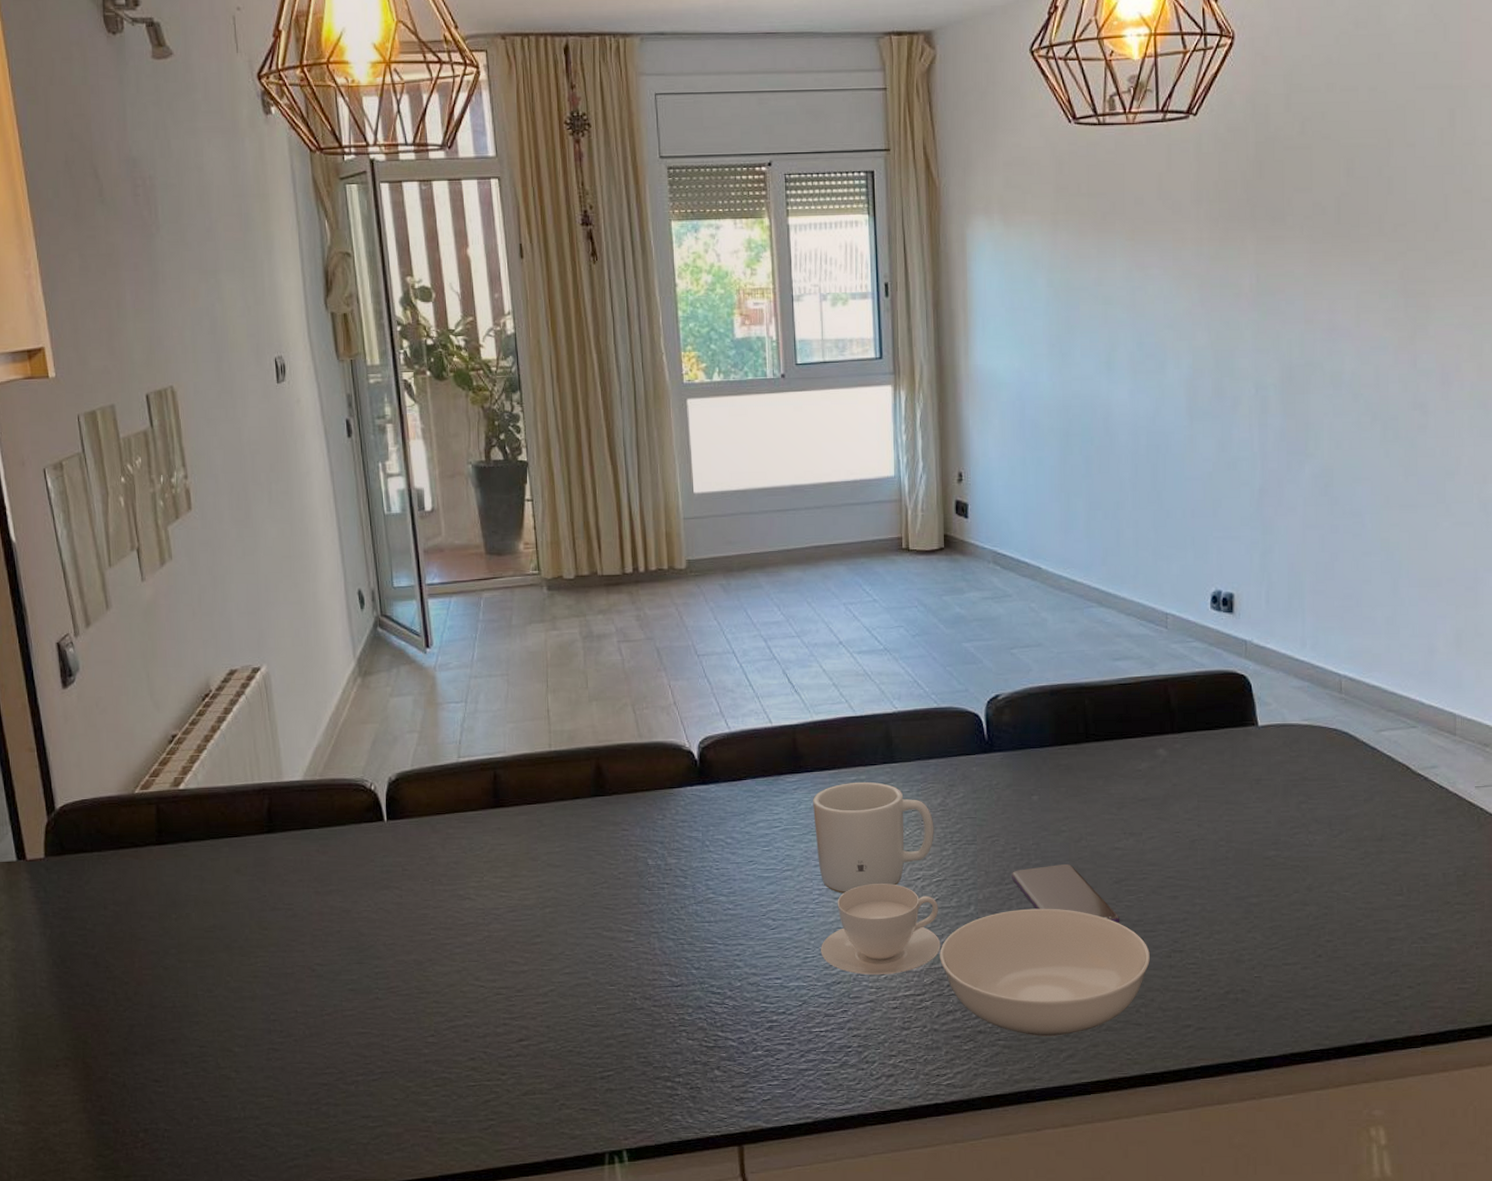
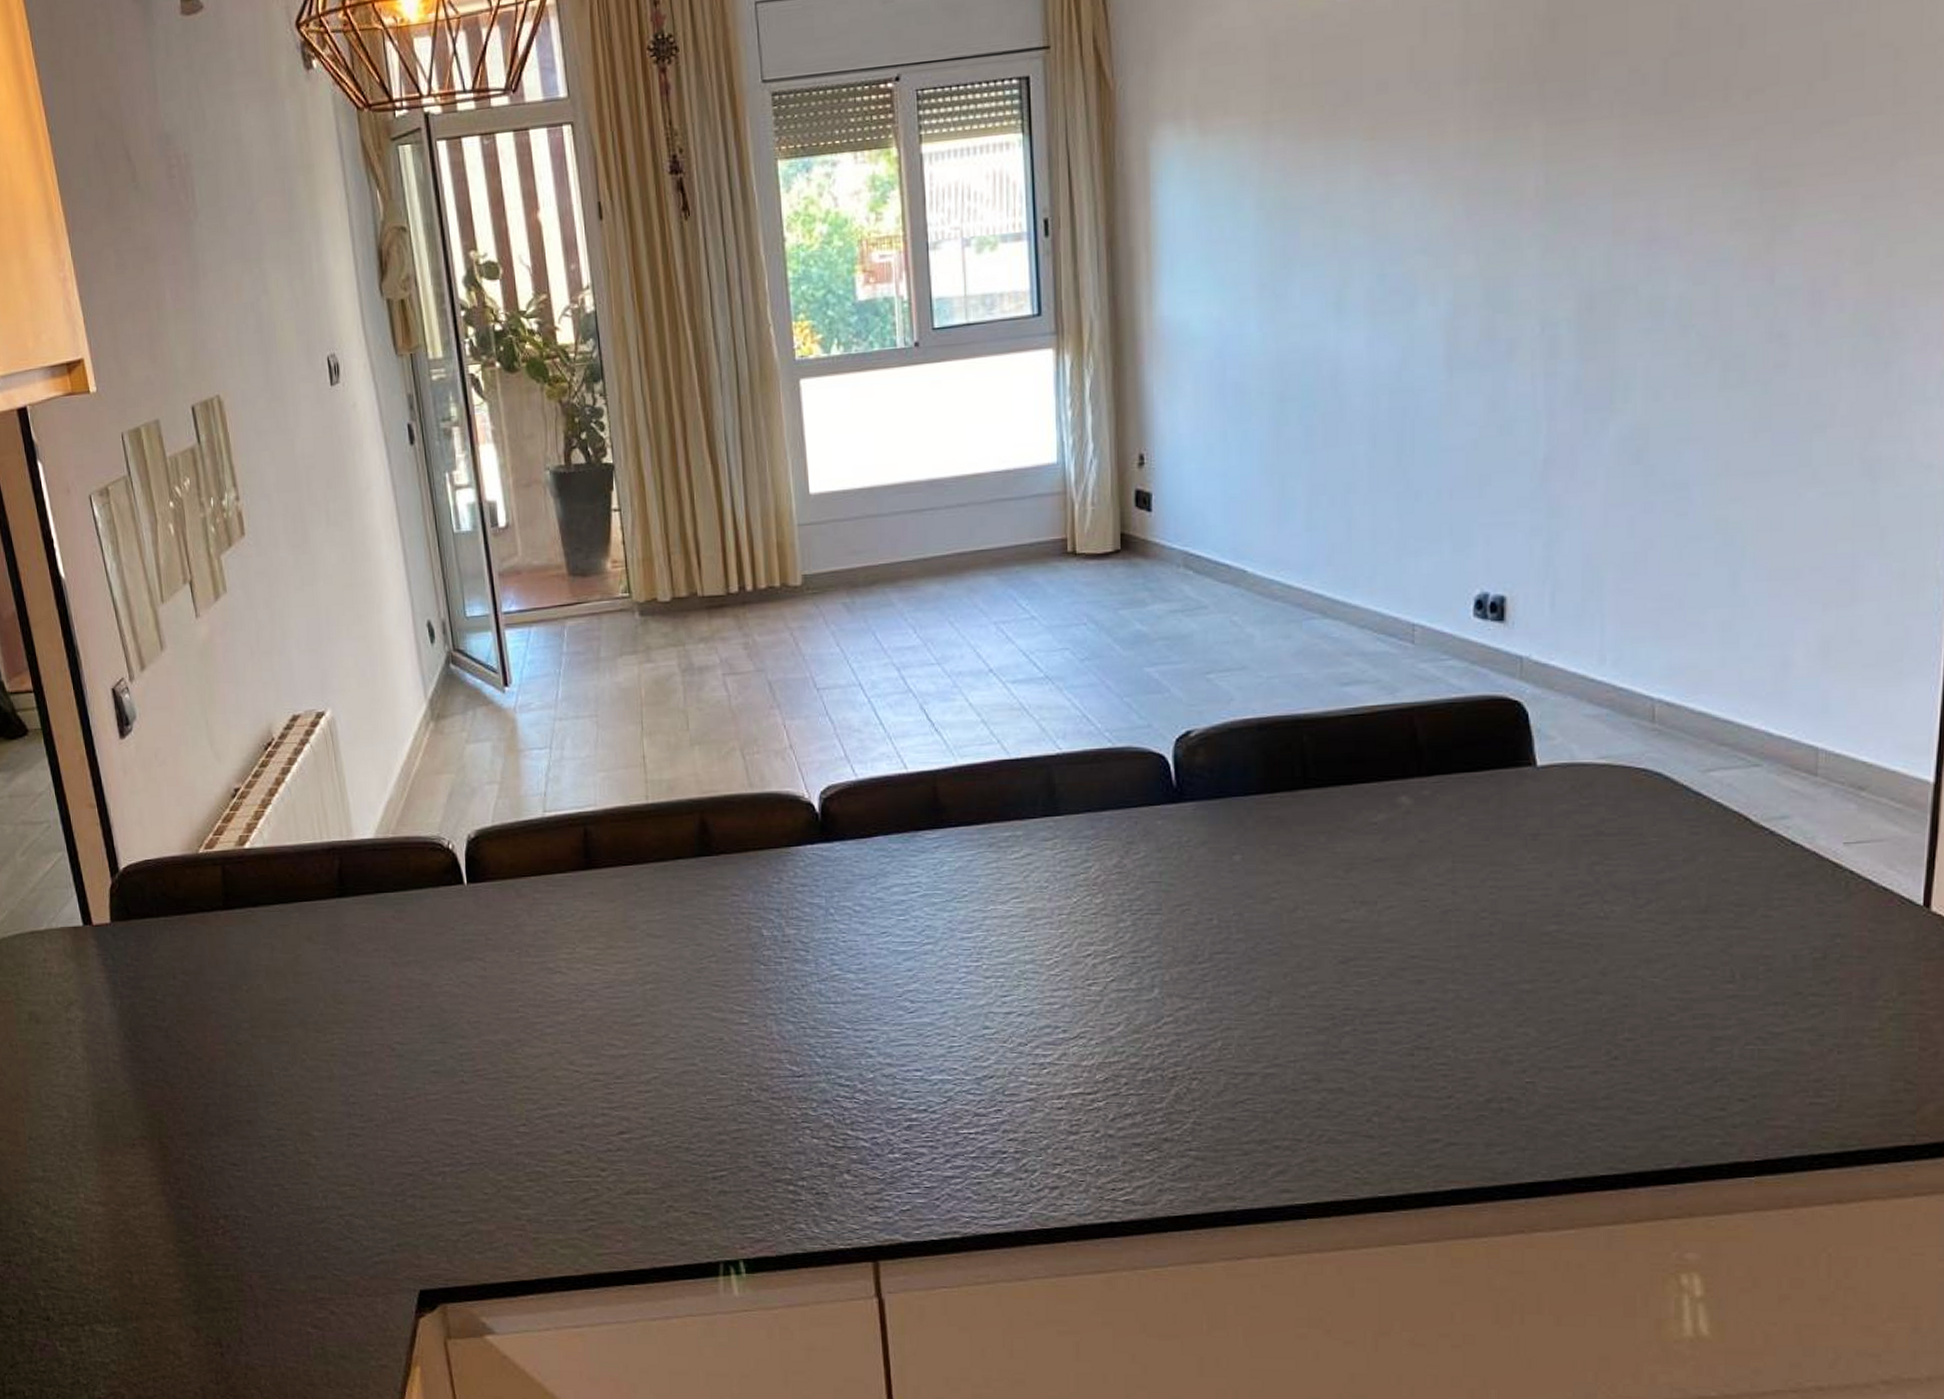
mug: present [812,781,934,893] -> none [957,838,1109,972]
teacup: present [821,883,941,976] -> none [969,961,1117,1070]
bowl: present [940,908,1150,1037] -> none [1115,993,1385,1149]
smartphone: present [1011,863,1119,924] -> none [1205,938,1346,1013]

